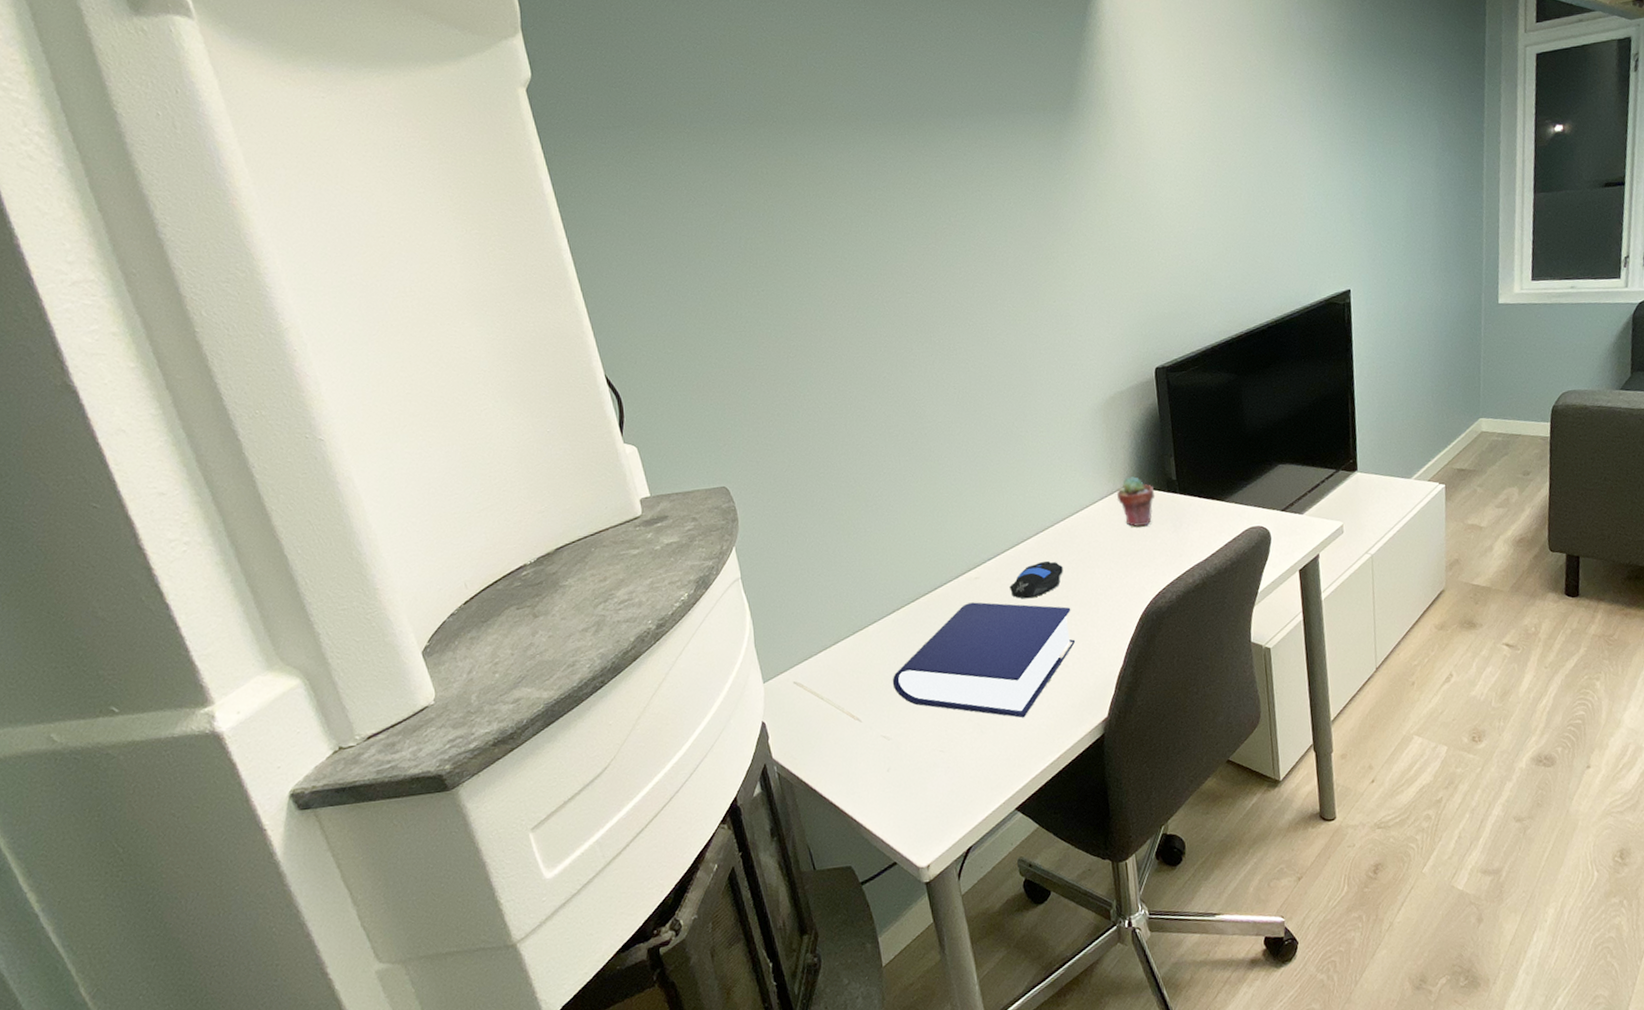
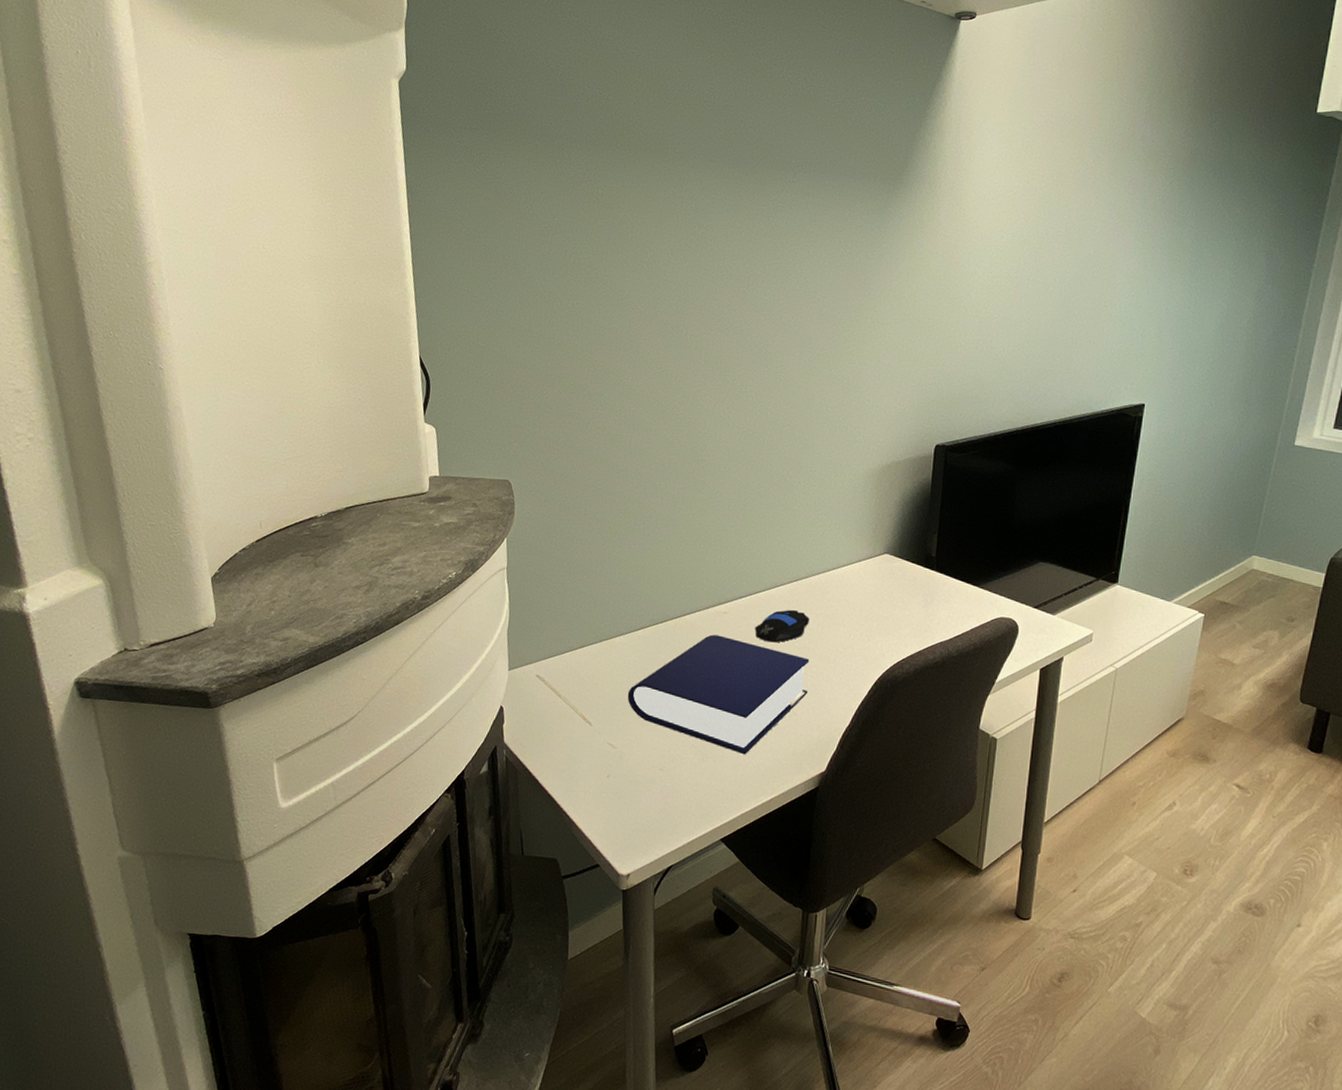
potted succulent: present [1117,477,1154,526] -> none [875,545,912,595]

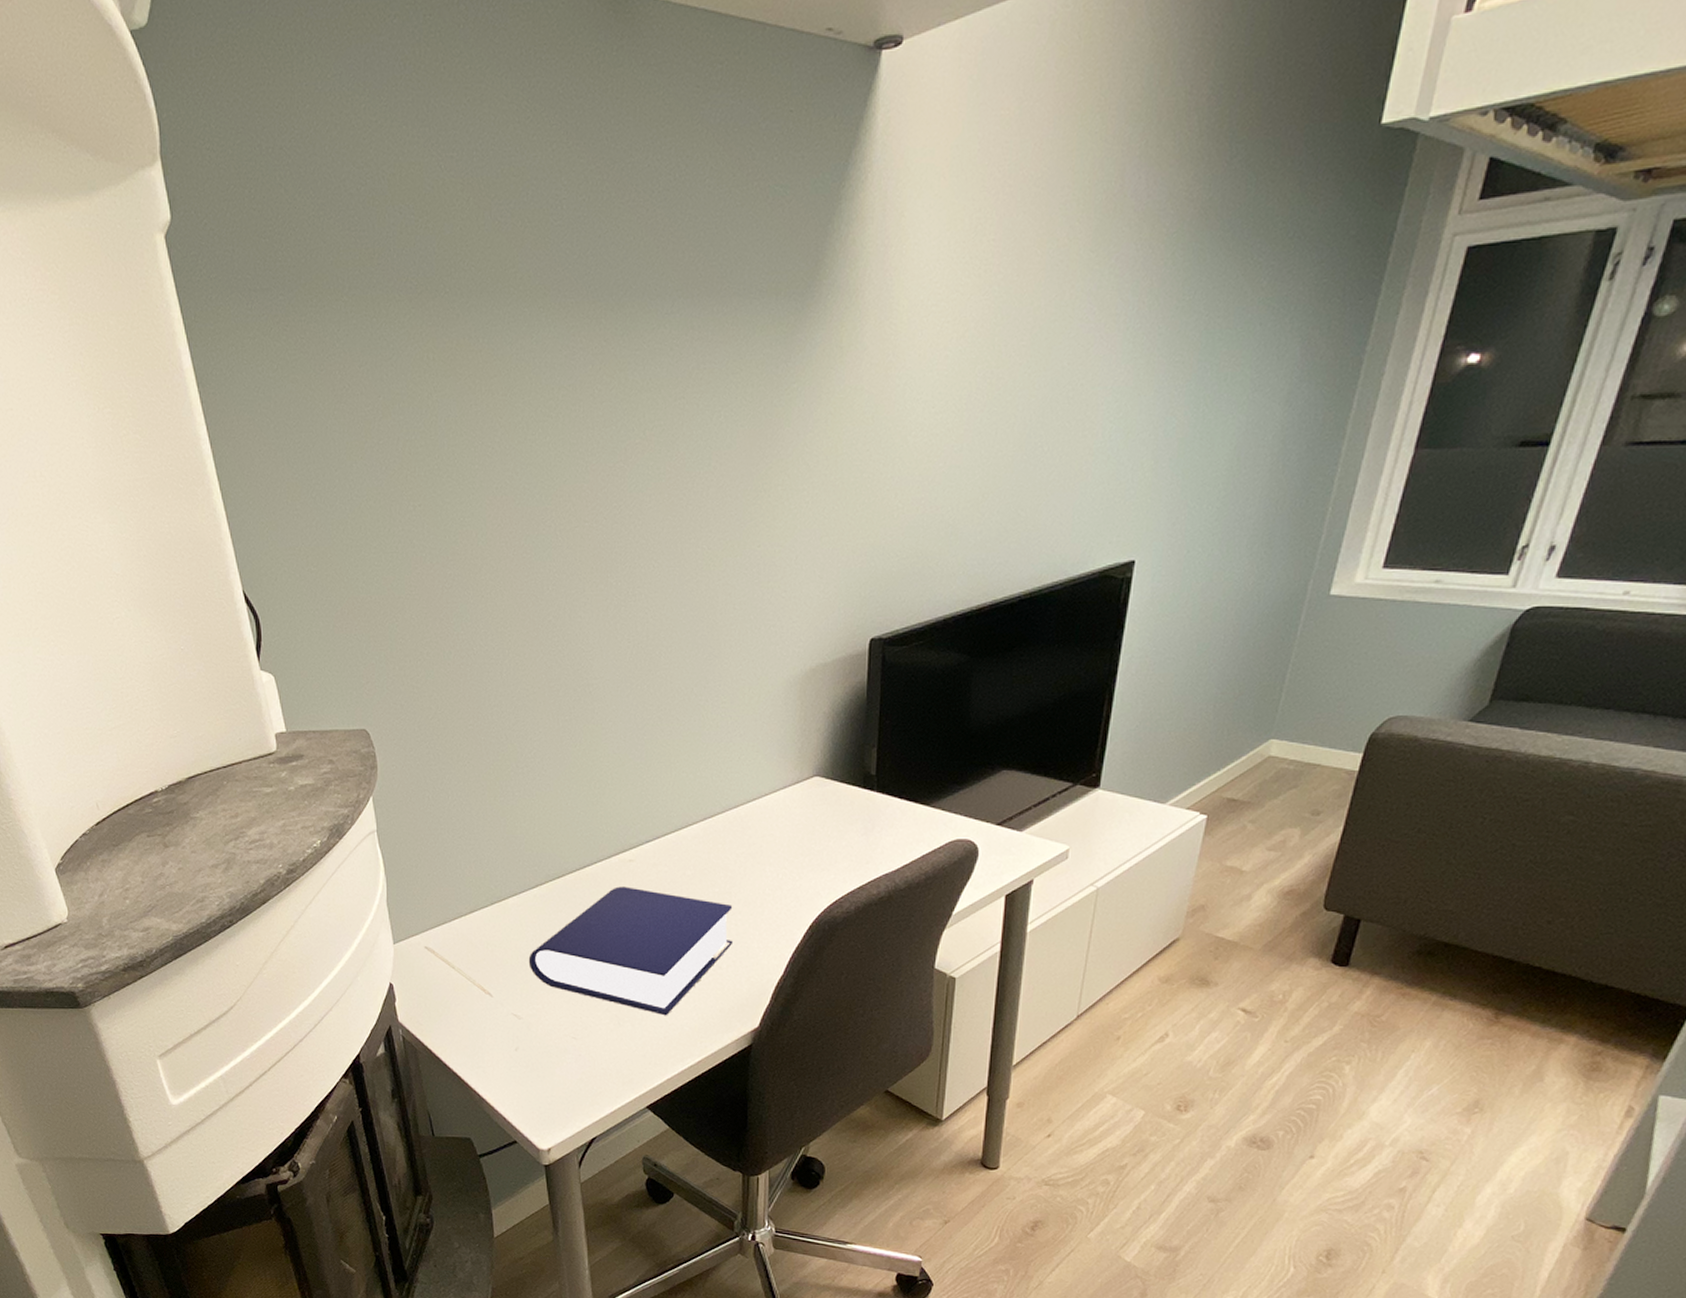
computer mouse: present [755,609,810,643] -> none [667,850,729,890]

